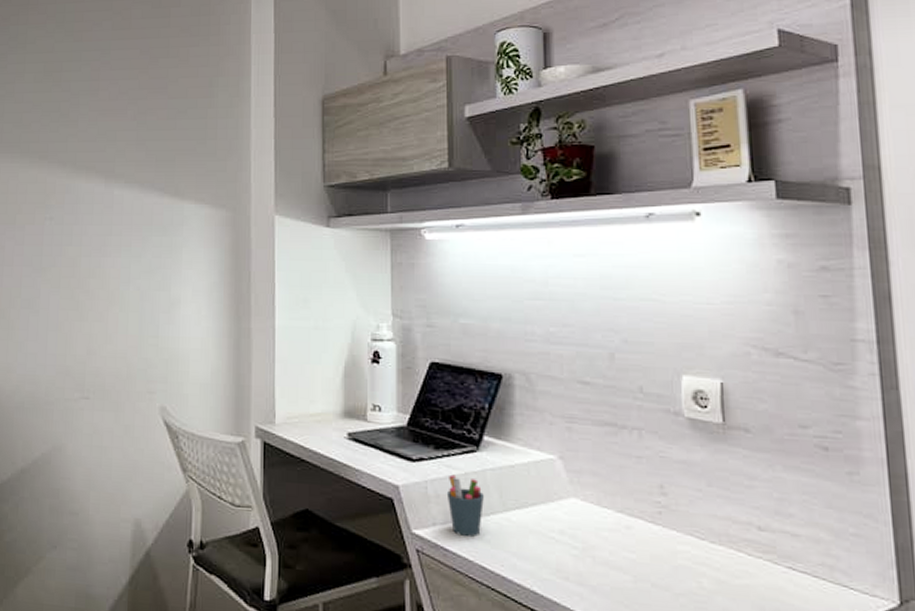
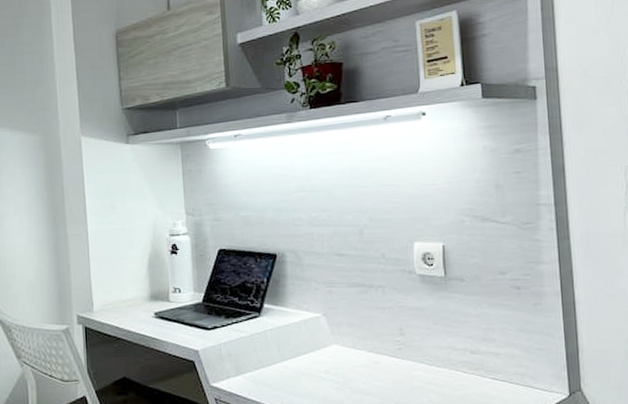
pen holder: present [446,474,484,537] -> none [236,337,266,383]

